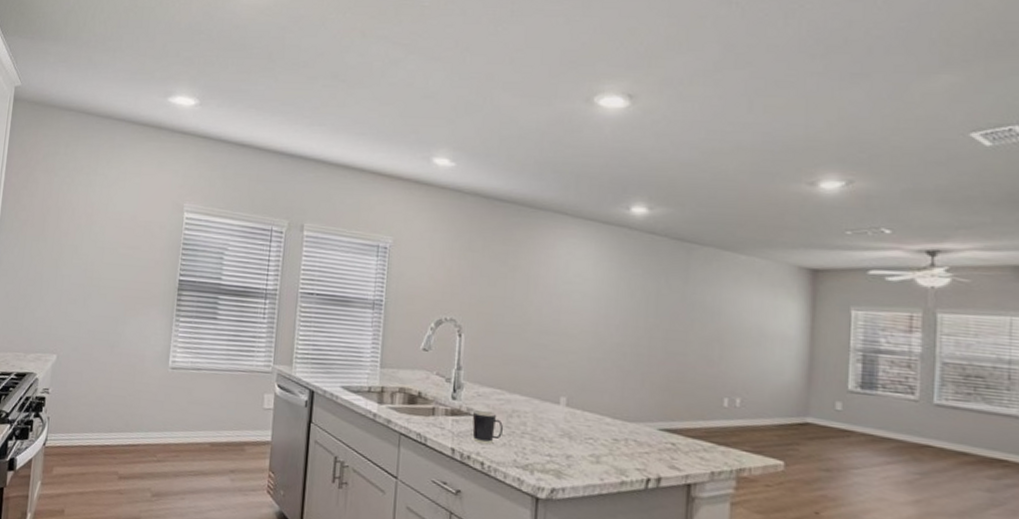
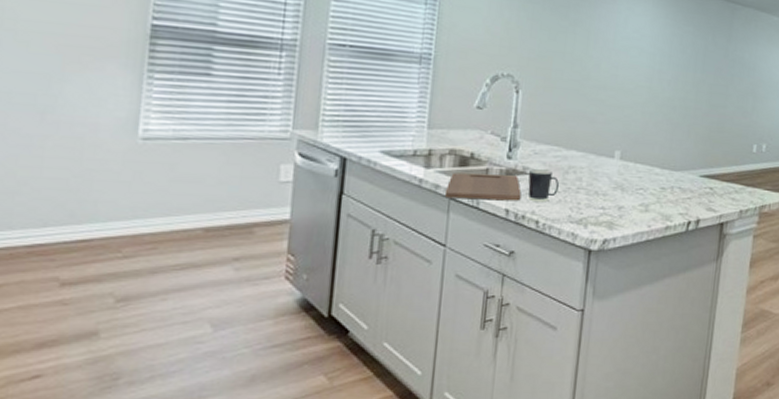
cutting board: none [395,409,466,441] -> present [444,172,521,201]

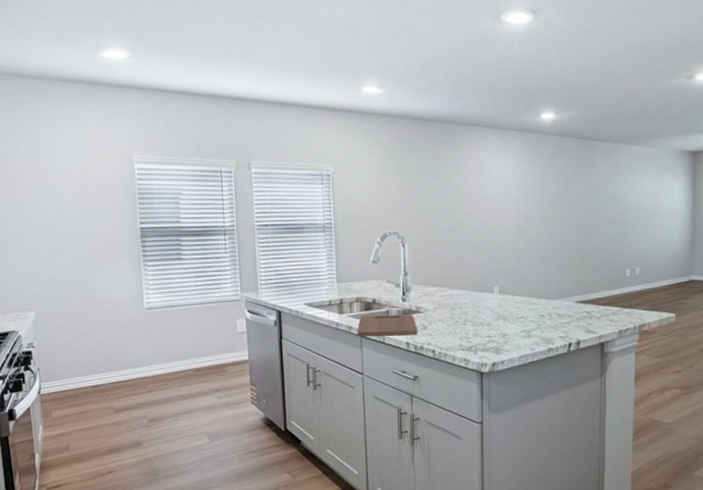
mug: present [527,169,559,202] -> none [421,308,448,335]

